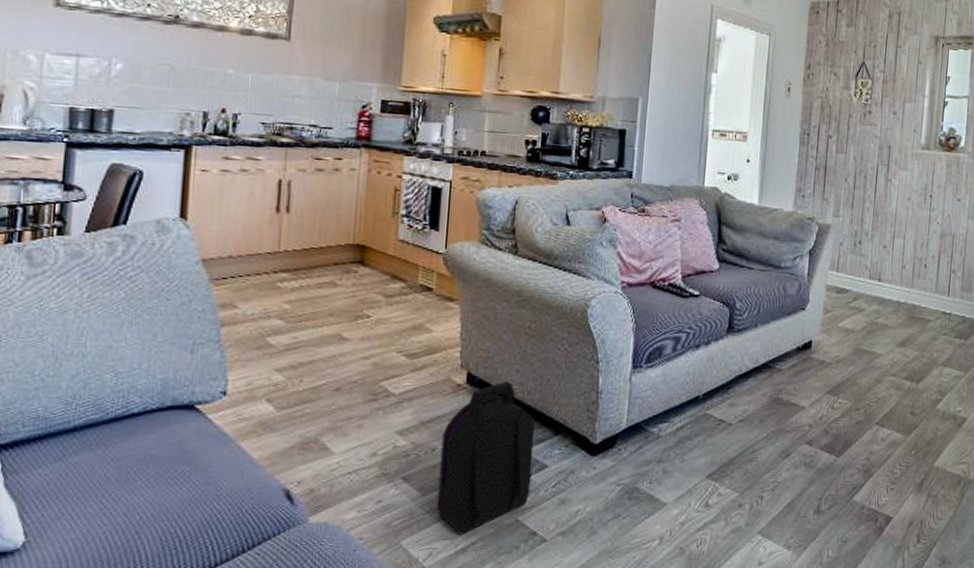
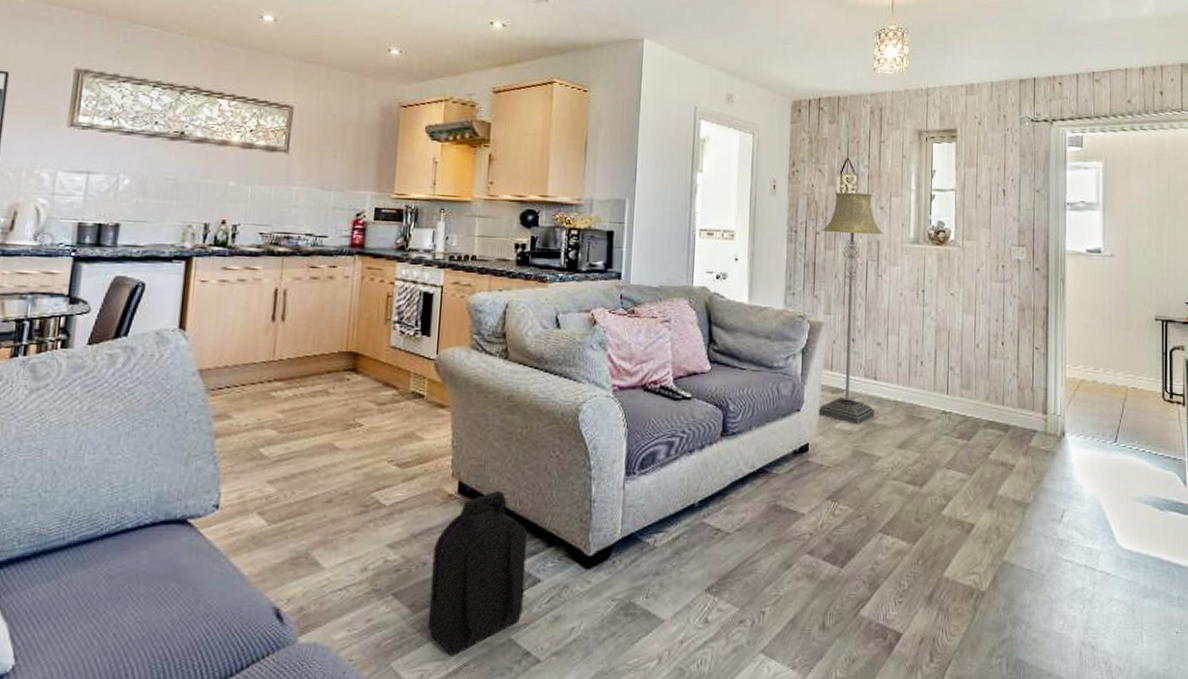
floor lamp: none [822,96,894,324] -> present [818,192,882,425]

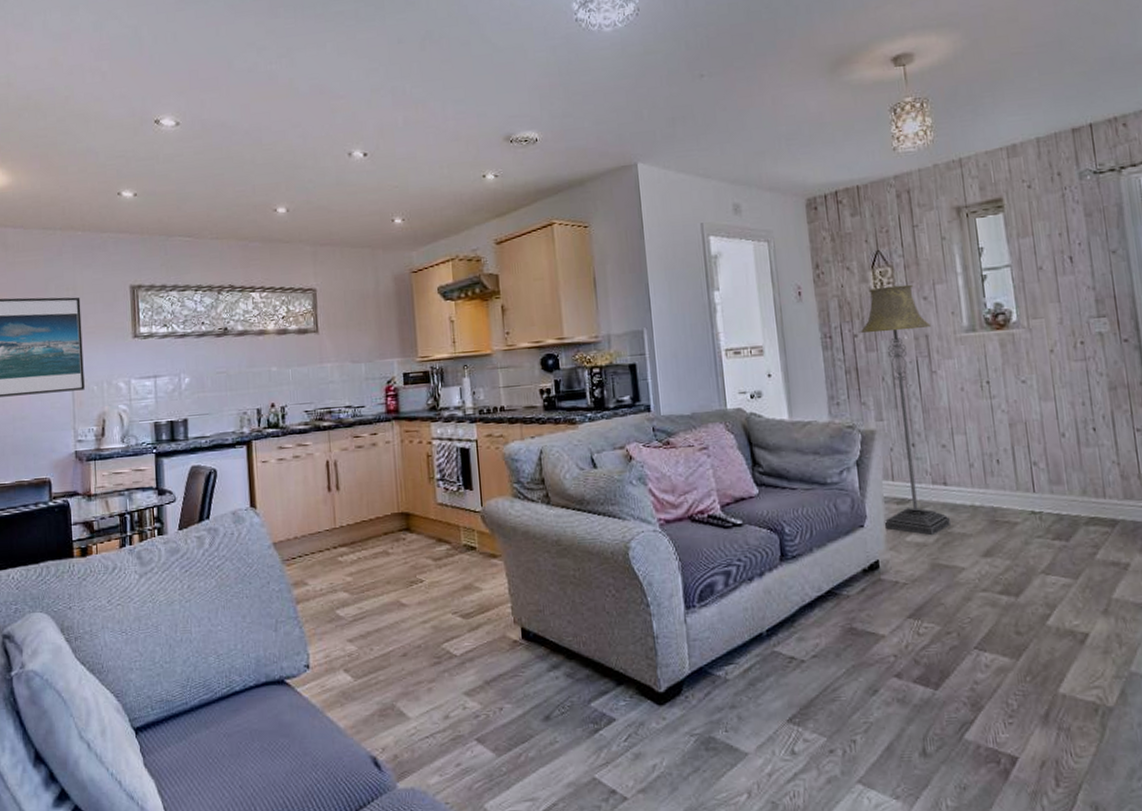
backpack: present [427,490,528,656] -> none [507,633,603,797]

